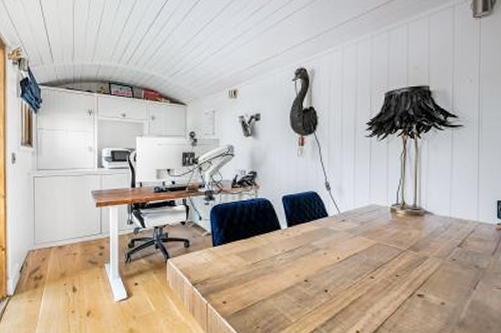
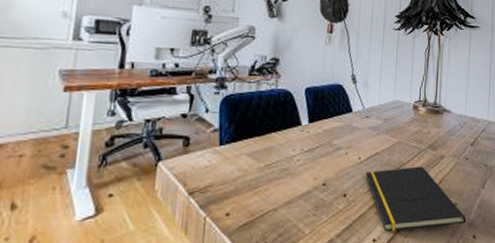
notepad: none [344,266,456,325] -> present [365,166,467,232]

